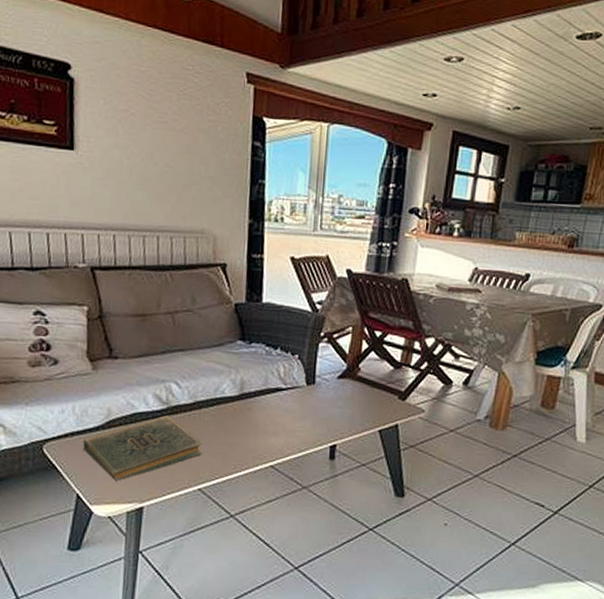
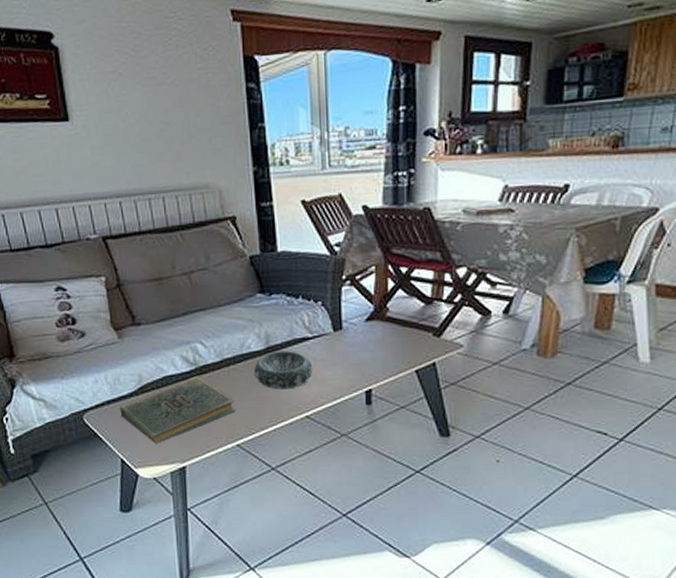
decorative bowl: none [225,398,283,438] -> present [254,351,313,390]

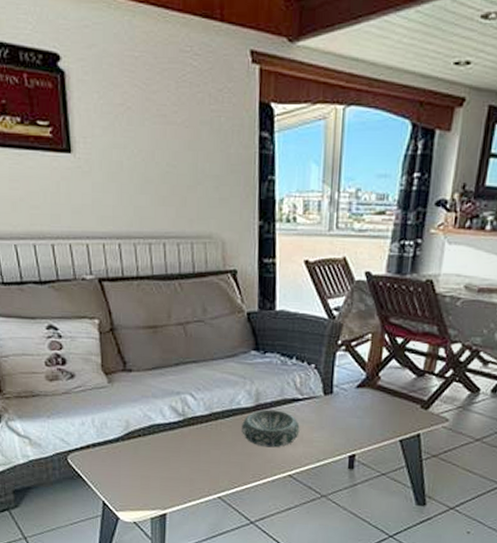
book: present [120,375,236,443] -> none [105,426,221,489]

